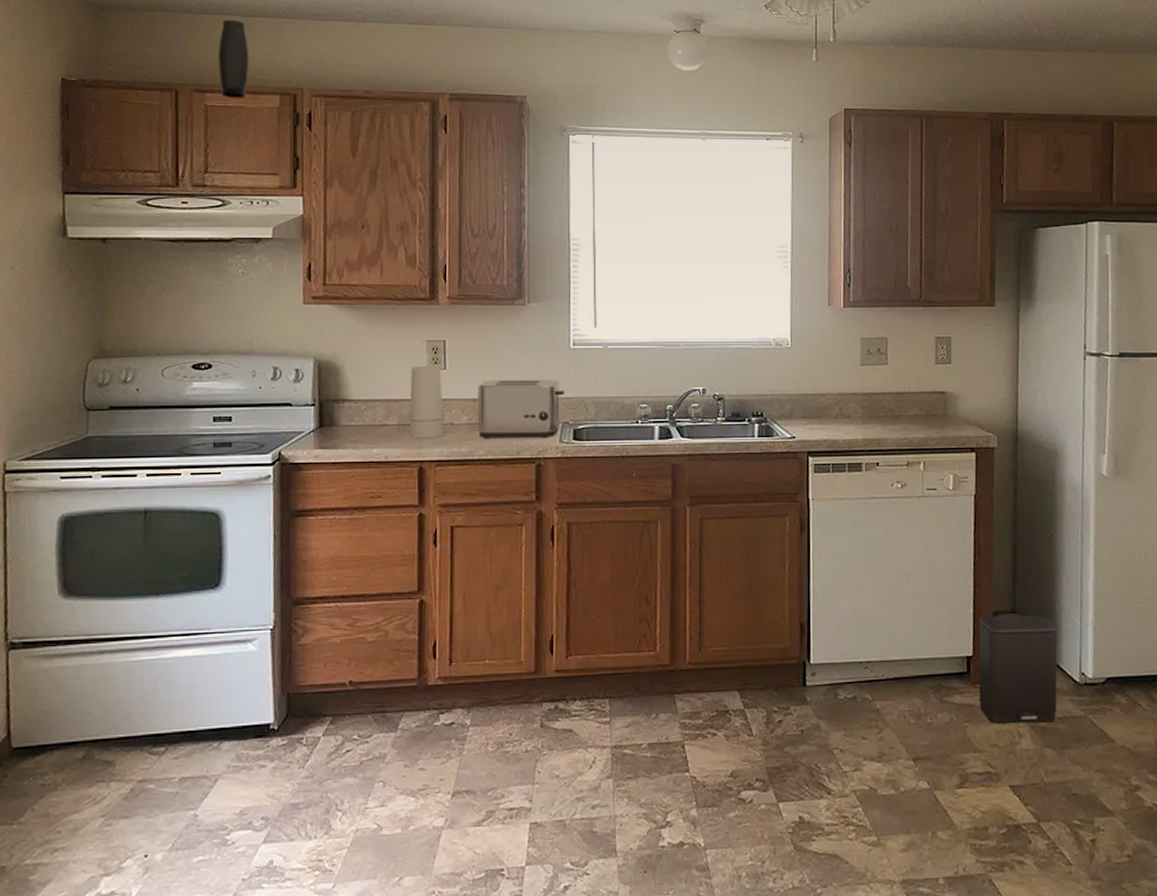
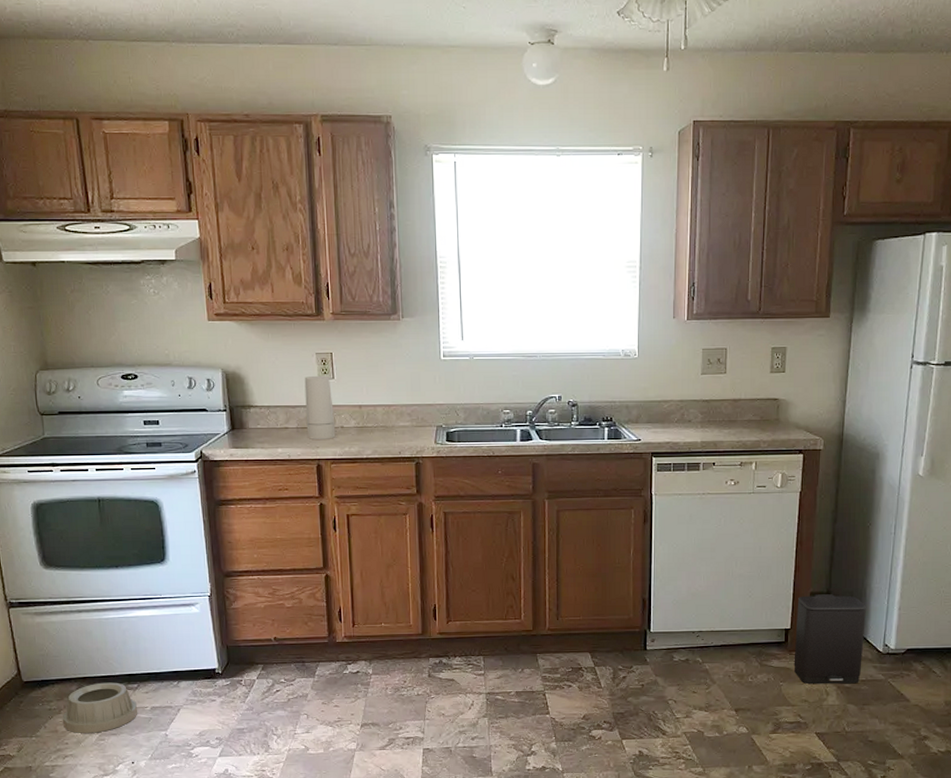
pet bowl: none [57,745,162,817] -> present [62,682,138,733]
vase: present [217,19,249,99] -> none [108,45,139,126]
toaster: present [477,379,565,440] -> none [362,388,438,441]

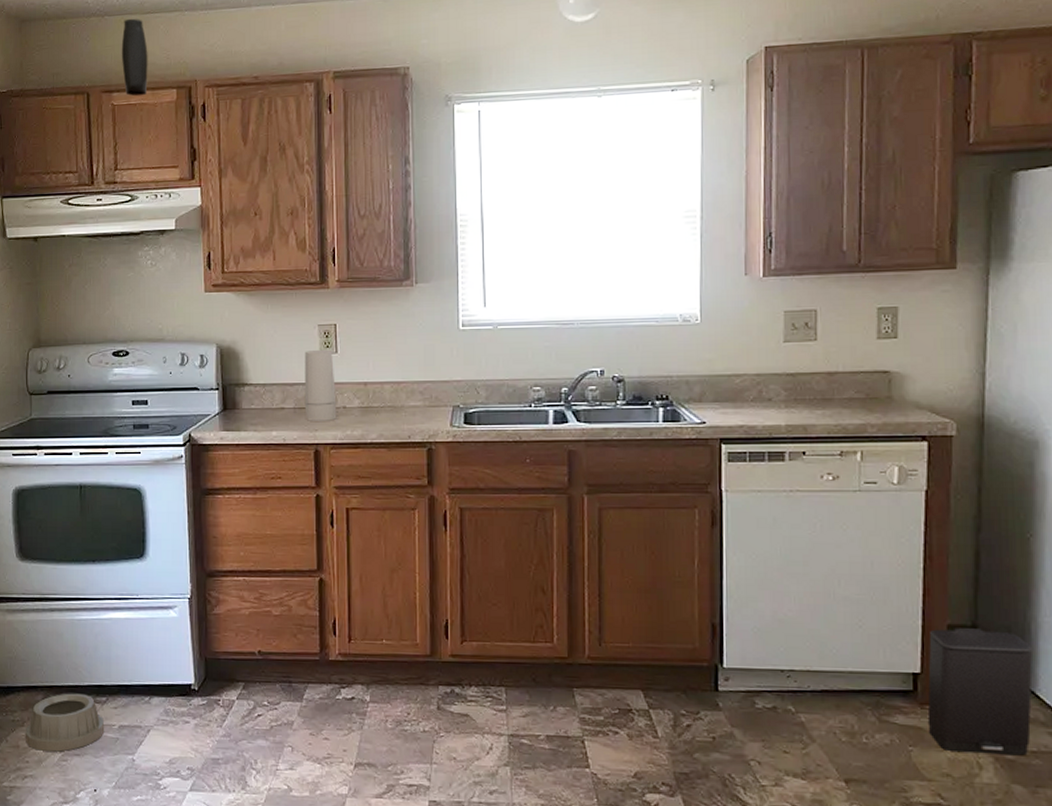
vase: none [108,45,139,126] -> present [121,18,148,97]

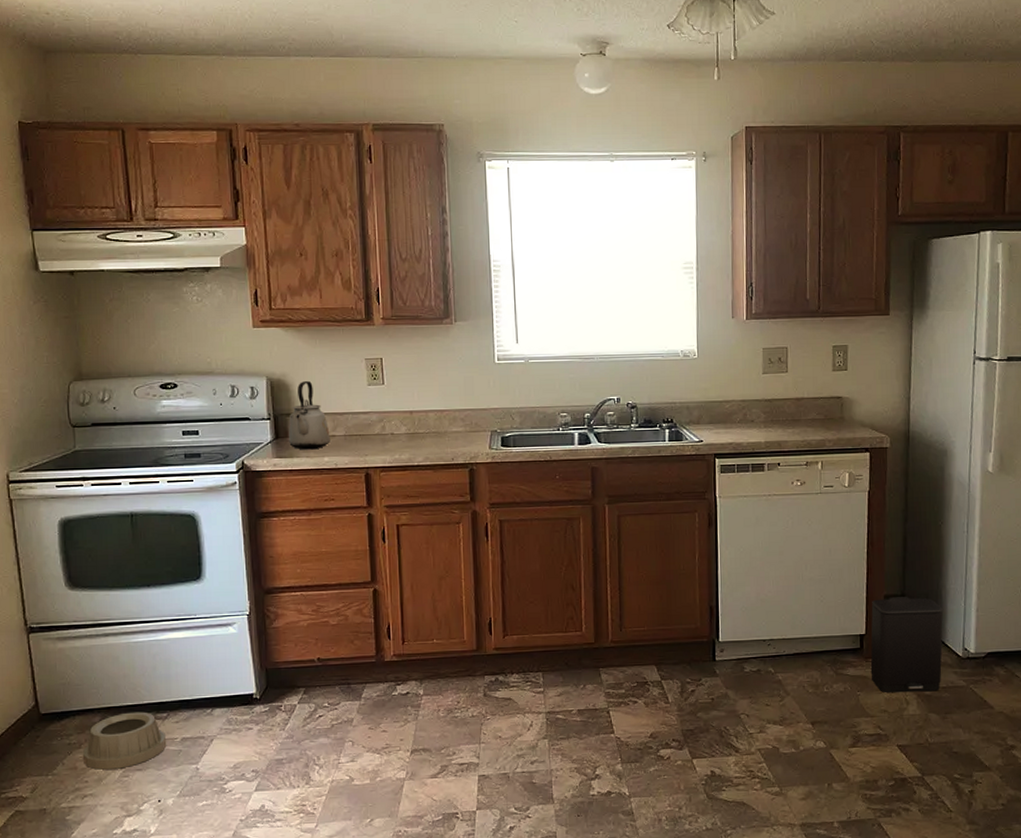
vase: present [121,18,148,97] -> none [156,58,186,136]
kettle: none [237,348,279,423] -> present [289,380,330,450]
canister: present [304,349,337,421] -> none [353,381,386,447]

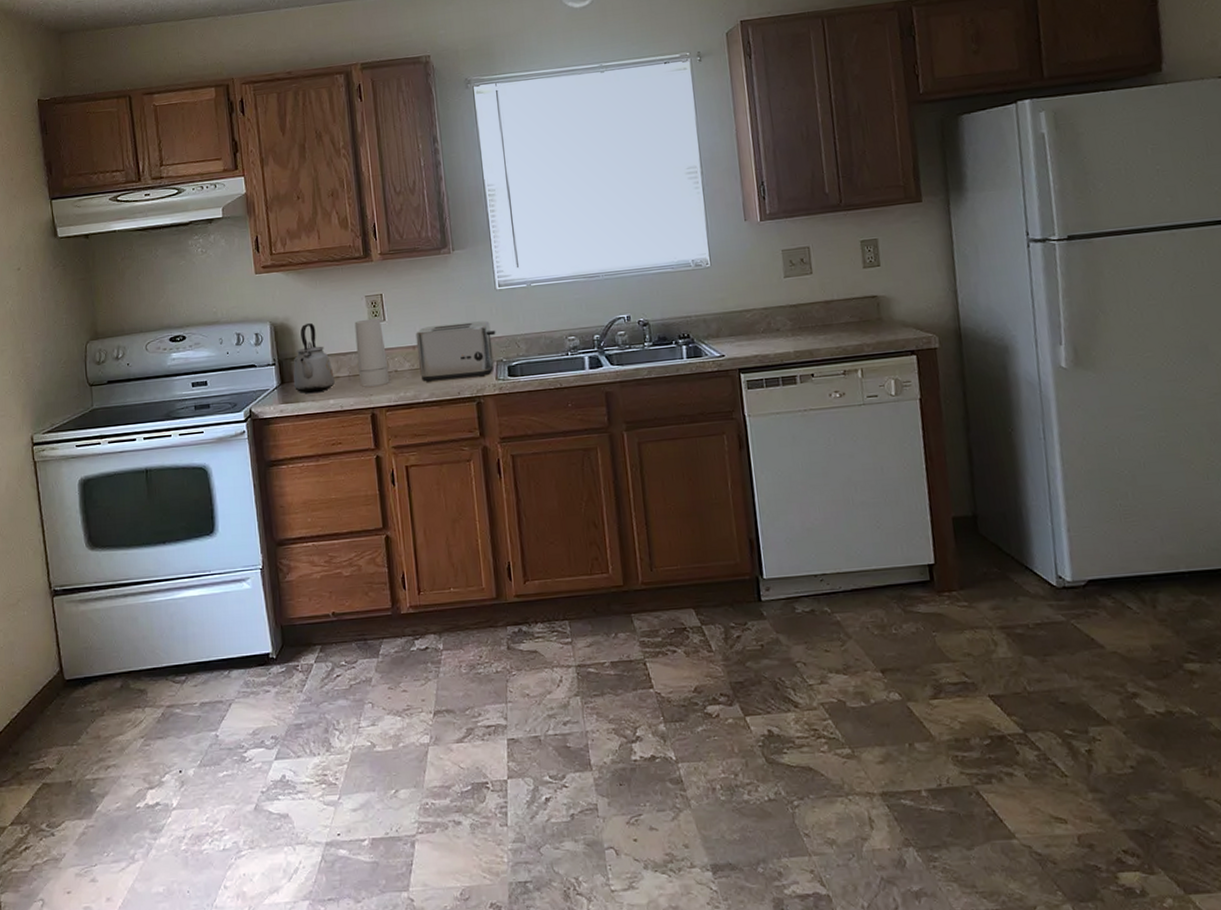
pet bowl: present [82,712,167,770] -> none [105,675,186,739]
canister: none [353,381,386,447] -> present [354,318,390,387]
toaster: none [413,392,492,448] -> present [415,320,496,383]
pedal bin: present [870,597,943,693] -> none [938,517,1034,632]

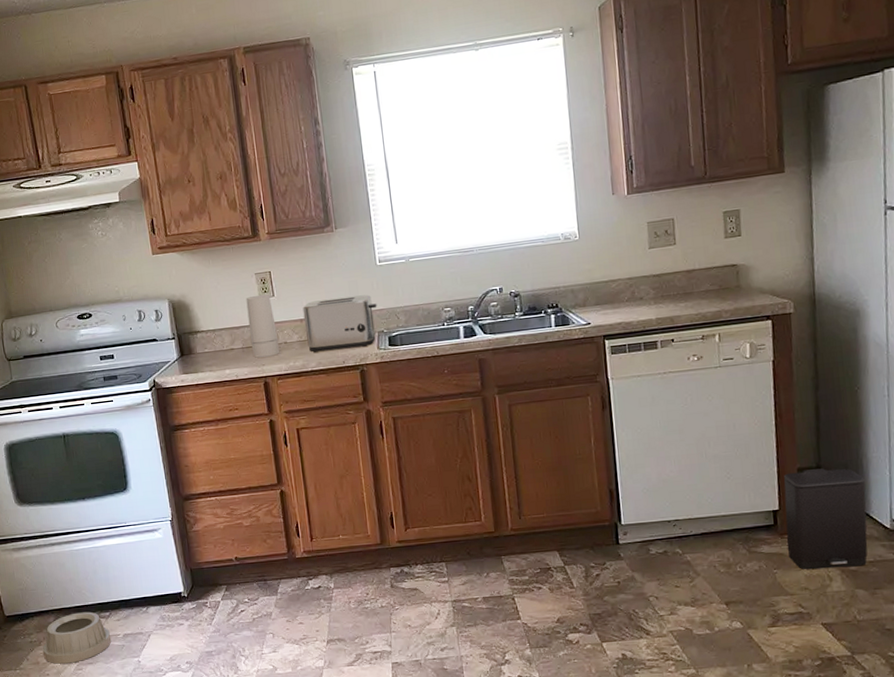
pet bowl: none [105,675,186,739] -> present [42,611,112,664]
kettle: present [293,322,335,394] -> none [191,299,230,365]
pedal bin: none [938,517,1034,632] -> present [784,468,868,569]

